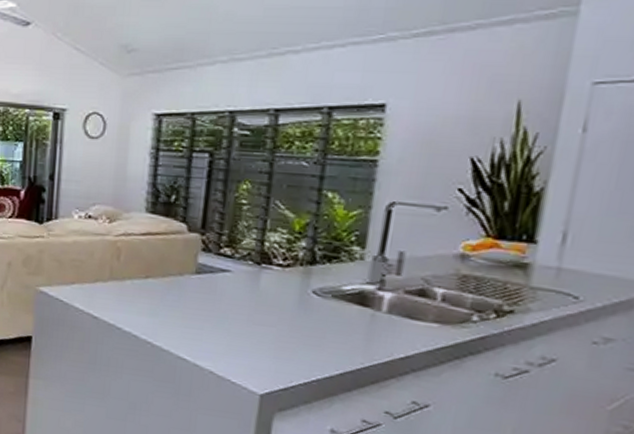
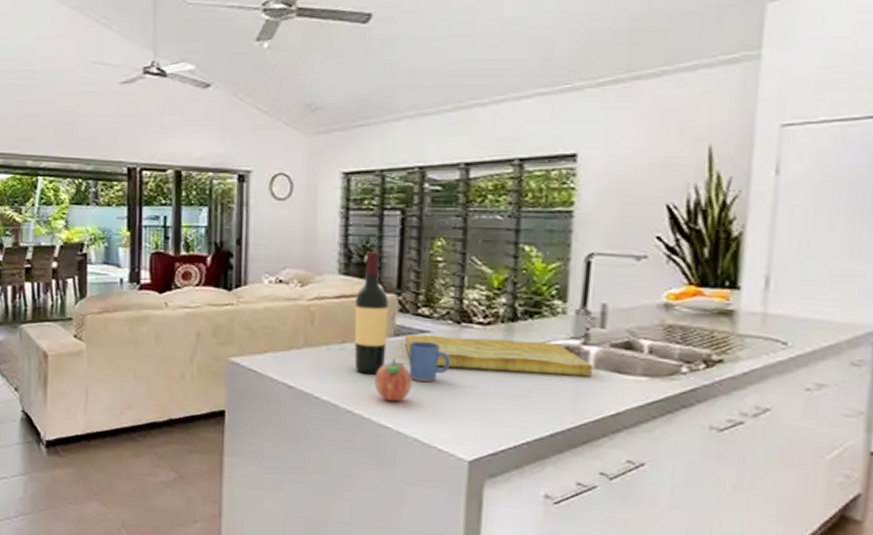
wine bottle: none [156,192,193,309] -> present [354,251,389,375]
fruit: none [174,295,211,335] -> present [374,358,413,401]
cutting board: none [206,272,386,321] -> present [405,334,592,377]
mug: none [208,279,249,319] -> present [409,340,451,383]

